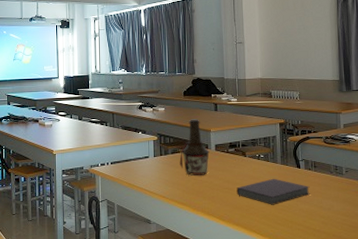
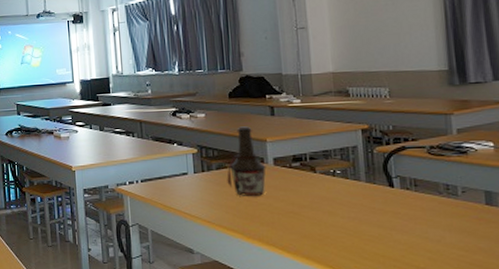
notebook: present [236,178,310,205] -> none [304,200,410,234]

